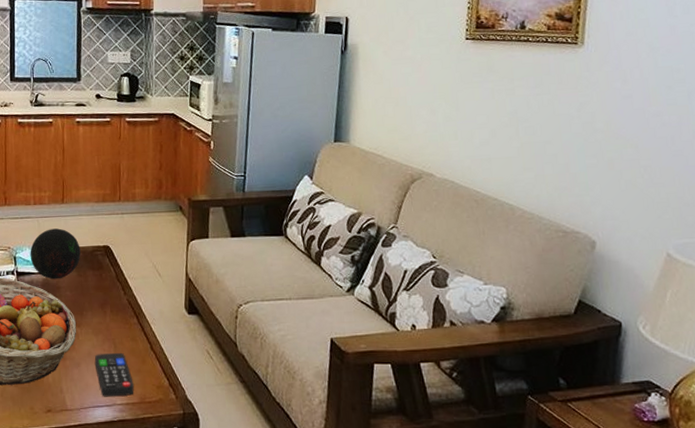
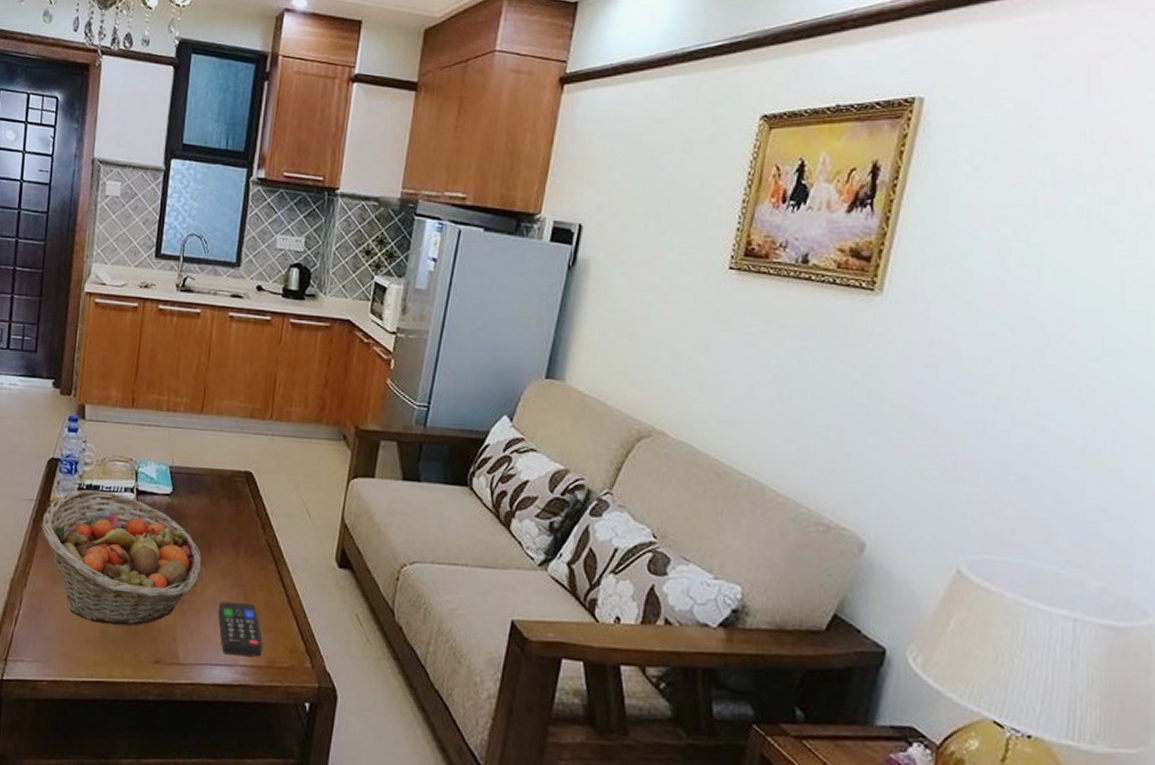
decorative orb: present [30,228,81,280] -> none [155,443,217,505]

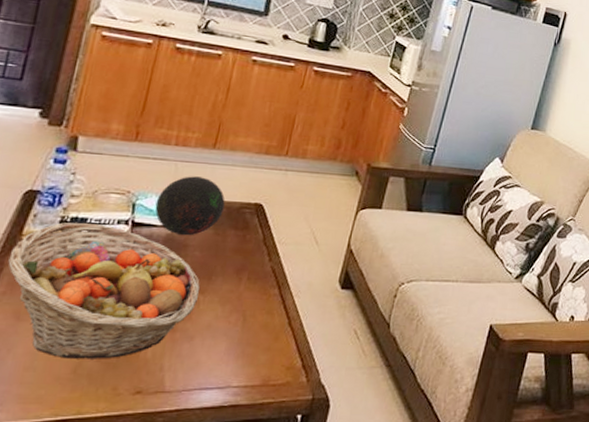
decorative orb: none [155,443,217,505] -> present [155,176,225,236]
remote control: present [218,601,262,657] -> none [213,326,259,378]

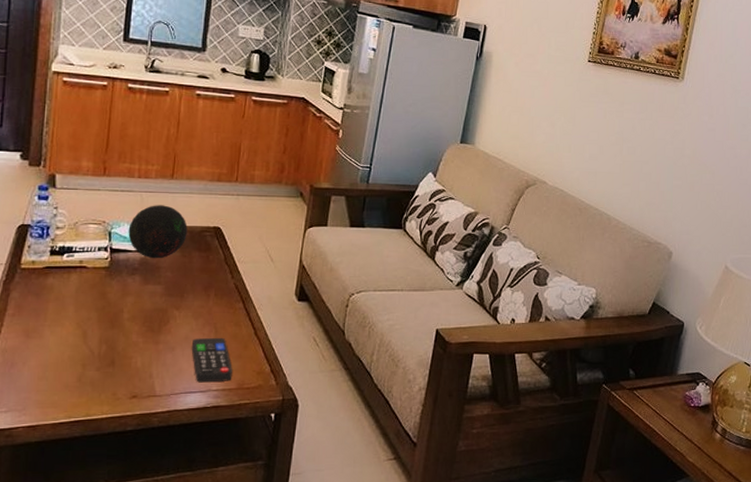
fruit basket: present [8,222,201,359] -> none [13,252,175,369]
remote control: none [213,326,259,378] -> present [191,337,232,383]

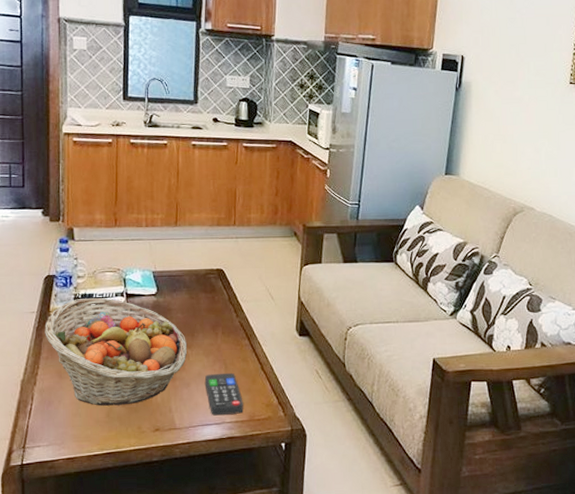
fruit basket: none [13,252,175,369] -> present [44,298,187,406]
decorative orb: present [128,205,188,259] -> none [140,251,193,302]

